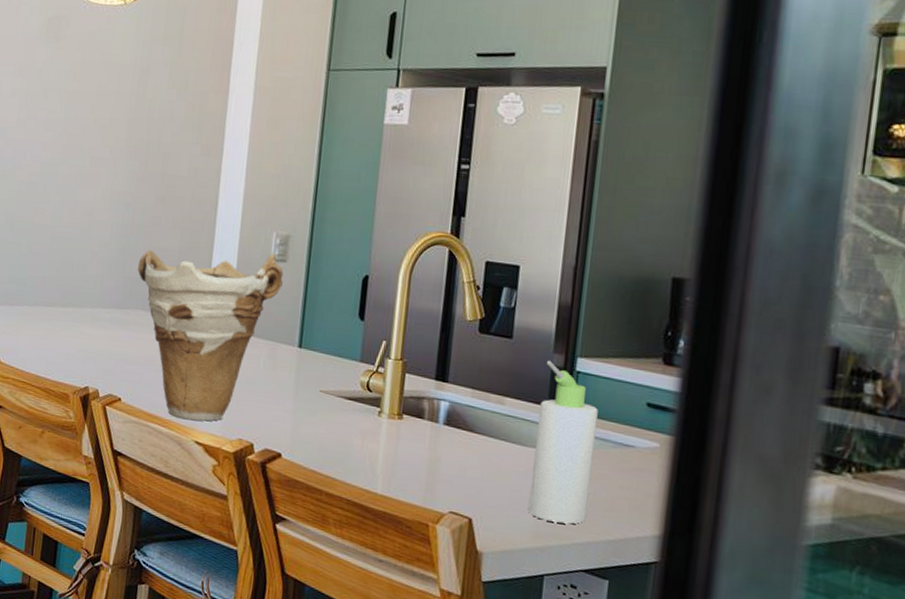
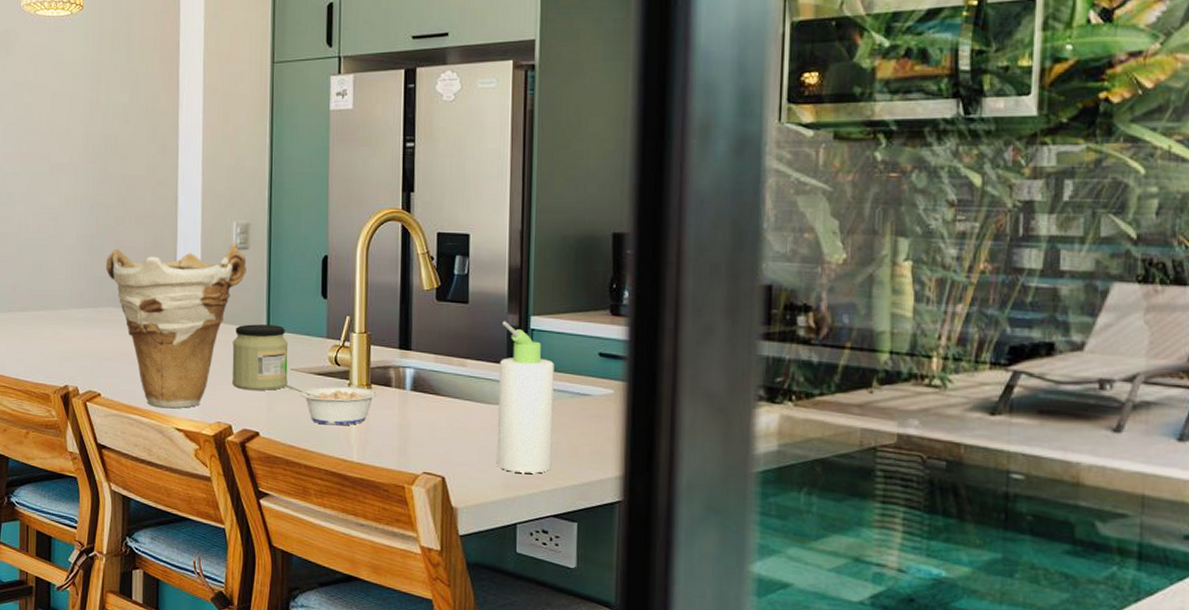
jar: none [258,340,320,411] -> present [232,324,289,390]
legume: none [312,406,409,455] -> present [285,385,378,426]

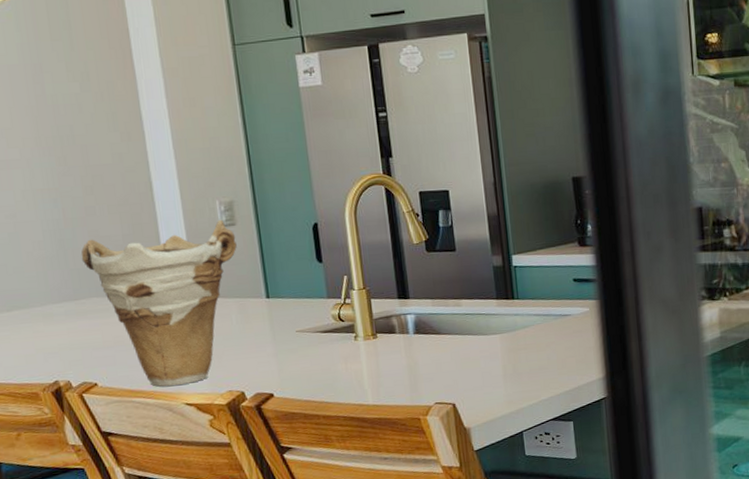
jar: present [232,324,289,390] -> none [233,292,295,357]
legume: present [285,385,378,426] -> none [292,337,384,377]
bottle: present [497,321,554,474] -> none [487,262,545,390]

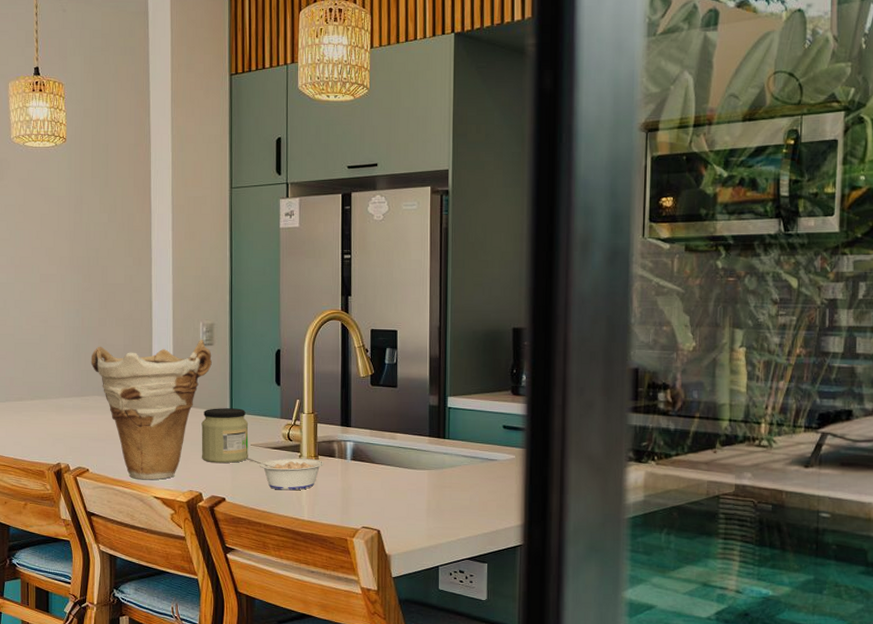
jar: none [233,292,295,357] -> present [201,408,249,463]
legume: none [292,337,384,377] -> present [246,458,324,491]

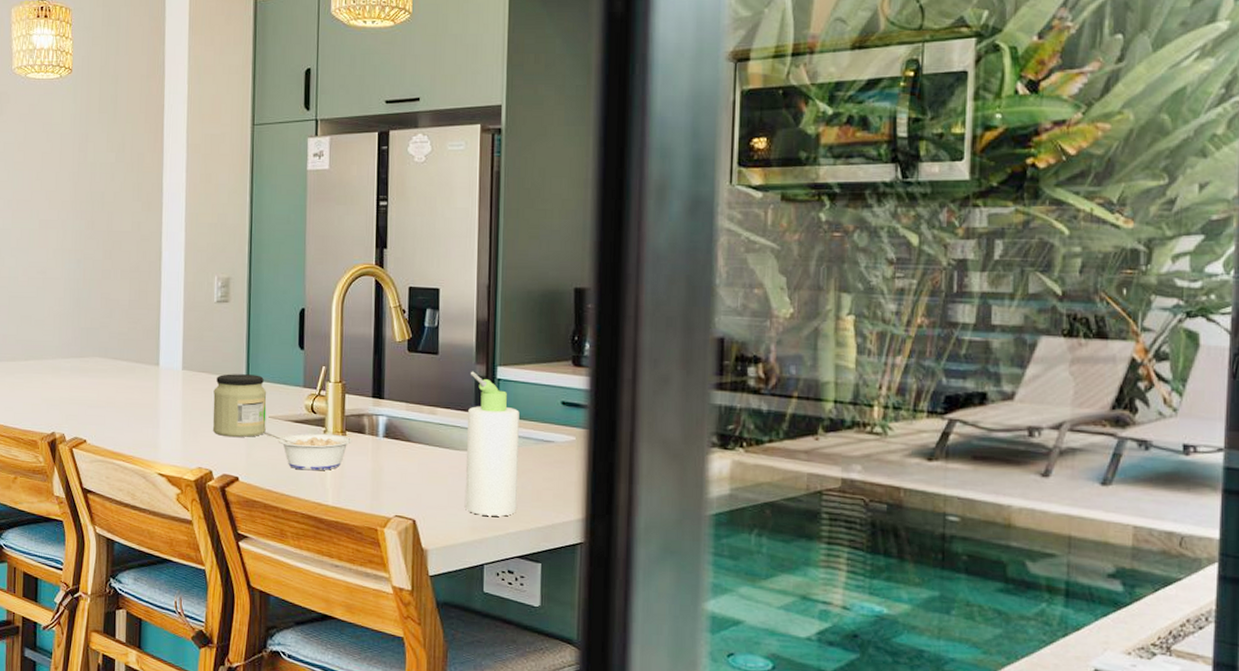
vase: present [90,339,212,480] -> none [92,295,227,455]
bottle: none [422,401,467,525] -> present [465,371,519,517]

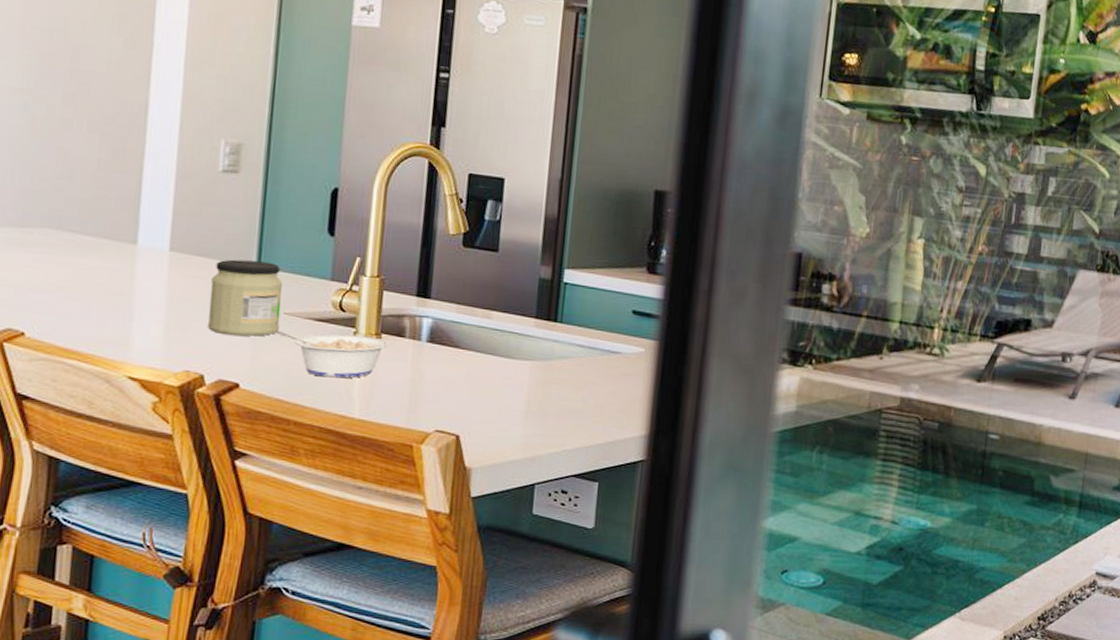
bottle: present [465,371,519,517] -> none [518,272,586,432]

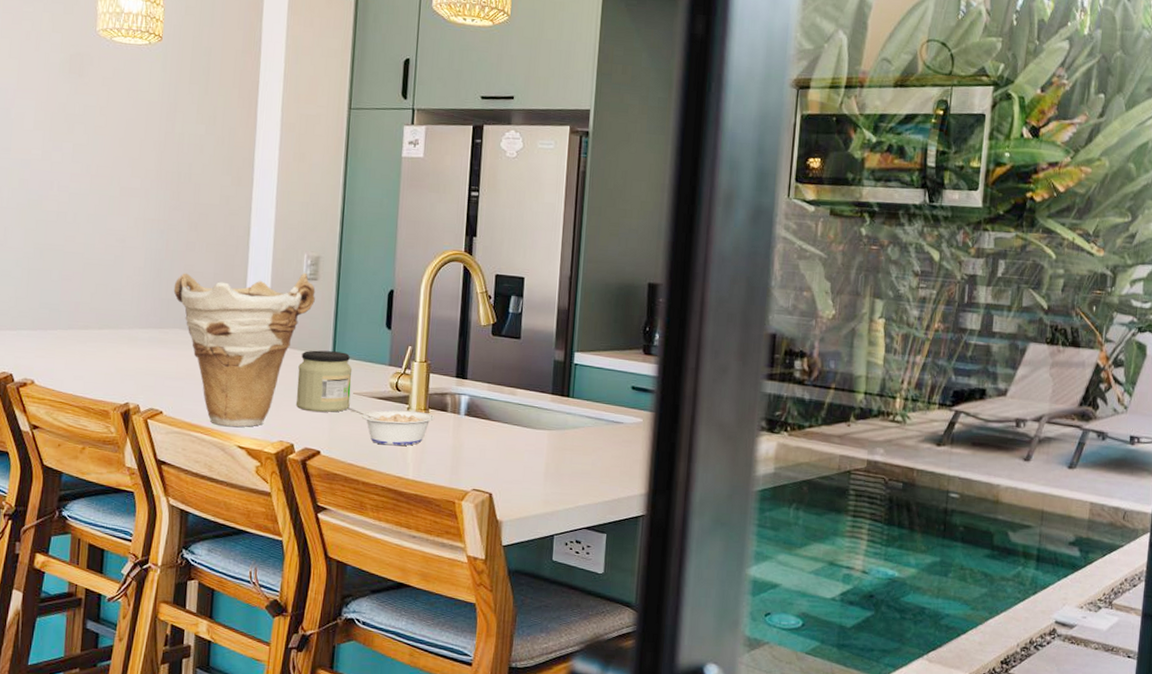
vase: none [41,157,236,354] -> present [173,272,316,427]

